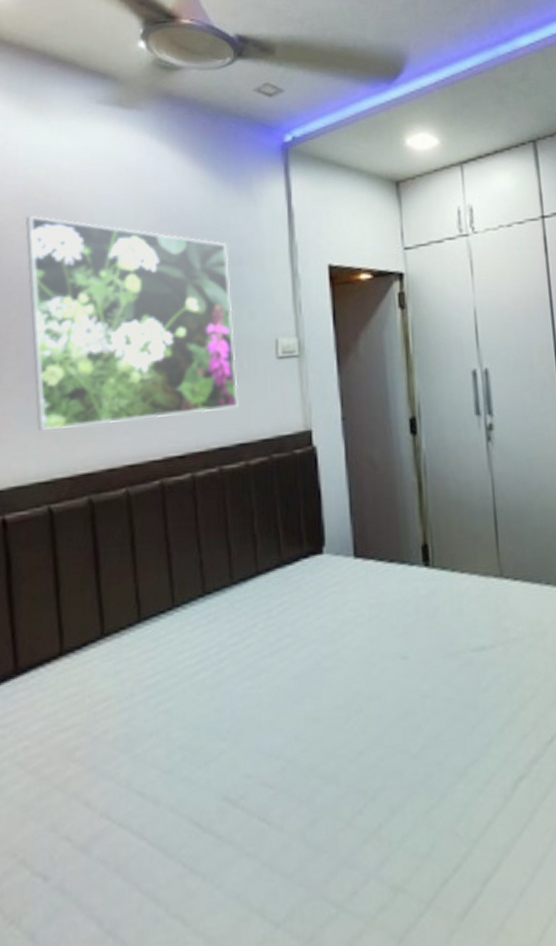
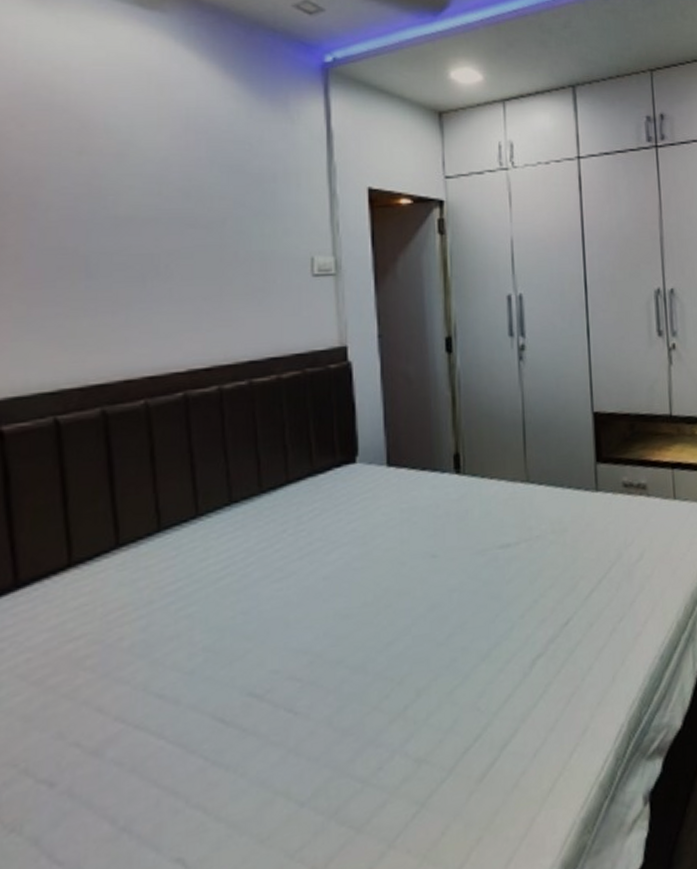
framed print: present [26,215,239,430] -> none [26,112,271,339]

